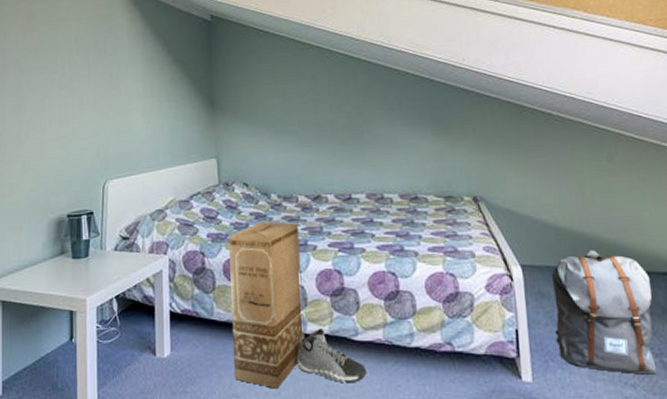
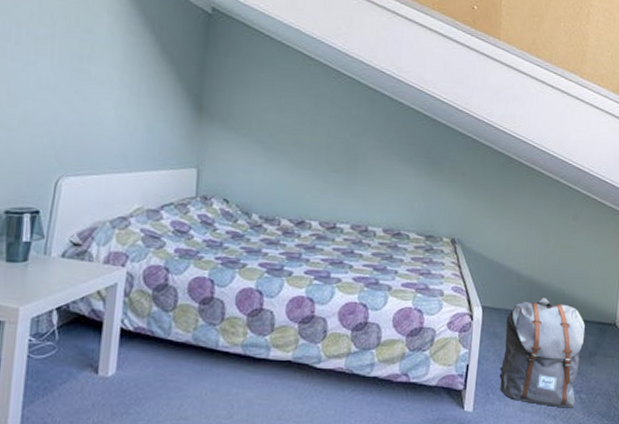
cardboard box: present [229,222,305,389] -> none [184,242,277,412]
sneaker: present [297,329,367,382] -> none [254,355,324,407]

